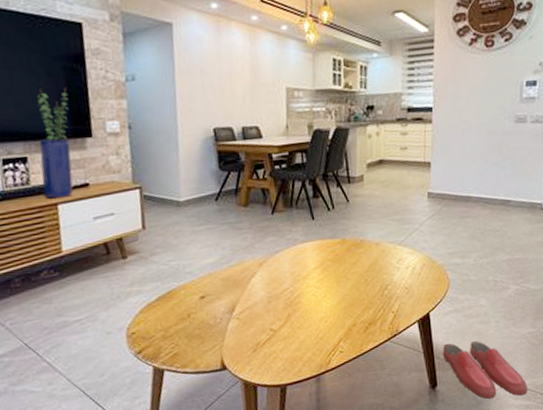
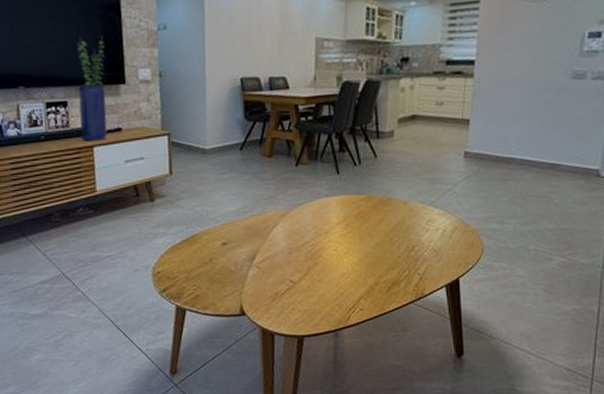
slippers: present [443,341,527,399] -> none [472,312,567,375]

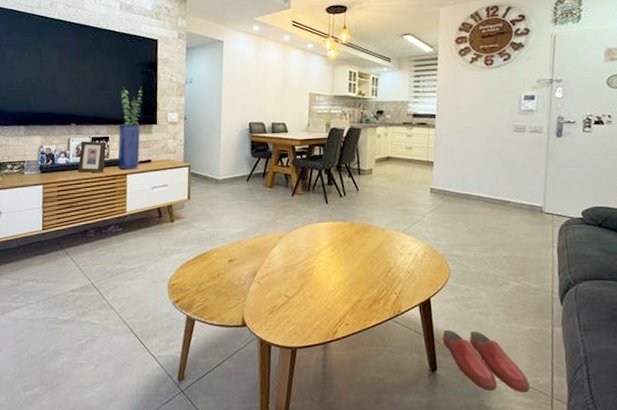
picture frame: none [32,106,66,146] -> present [78,140,107,173]
slippers: none [472,312,567,375] -> present [443,329,529,392]

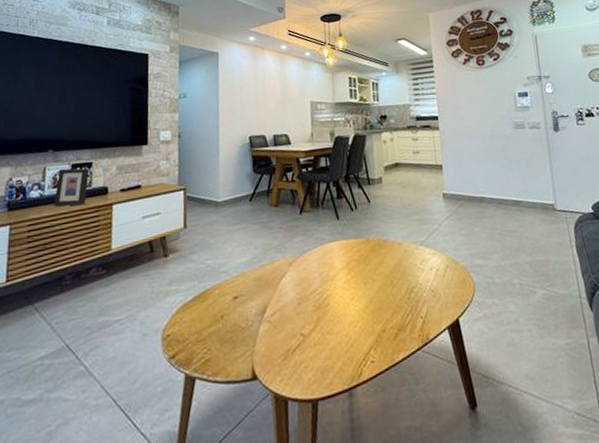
vase: present [118,87,143,171] -> none [102,104,132,200]
slippers: present [443,329,529,392] -> none [477,352,578,425]

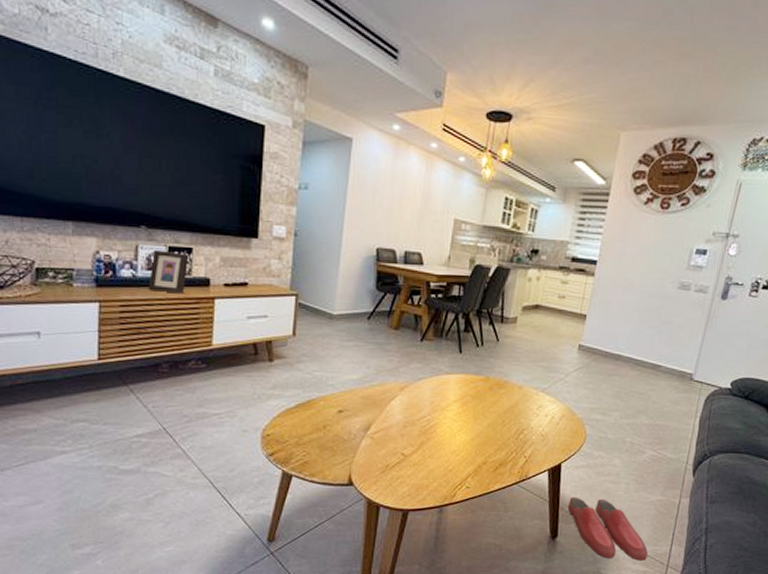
slippers: none [477,352,578,425] -> present [568,497,648,561]

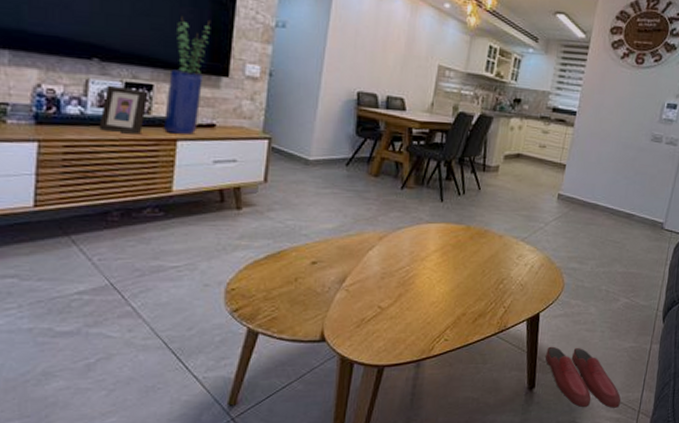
vase: none [203,184,241,294] -> present [164,17,211,136]

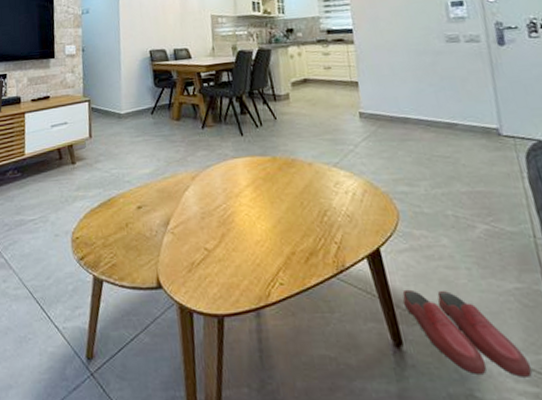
vase: present [164,17,211,136] -> none [15,20,40,109]

